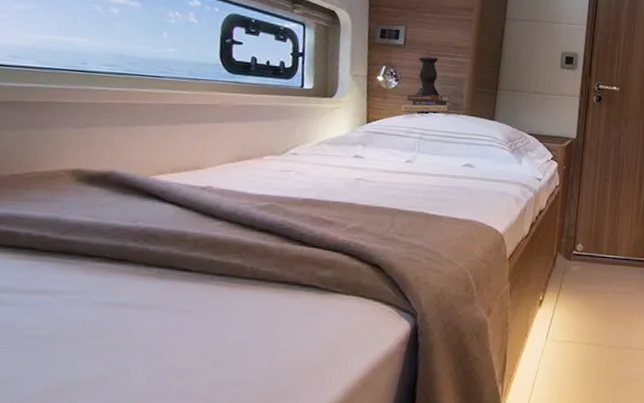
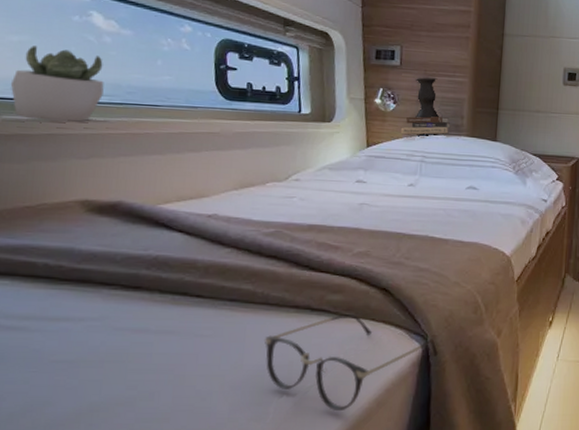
succulent plant: none [10,14,108,92] -> present [10,46,104,123]
eyeglasses: none [249,290,428,392] -> present [263,313,439,412]

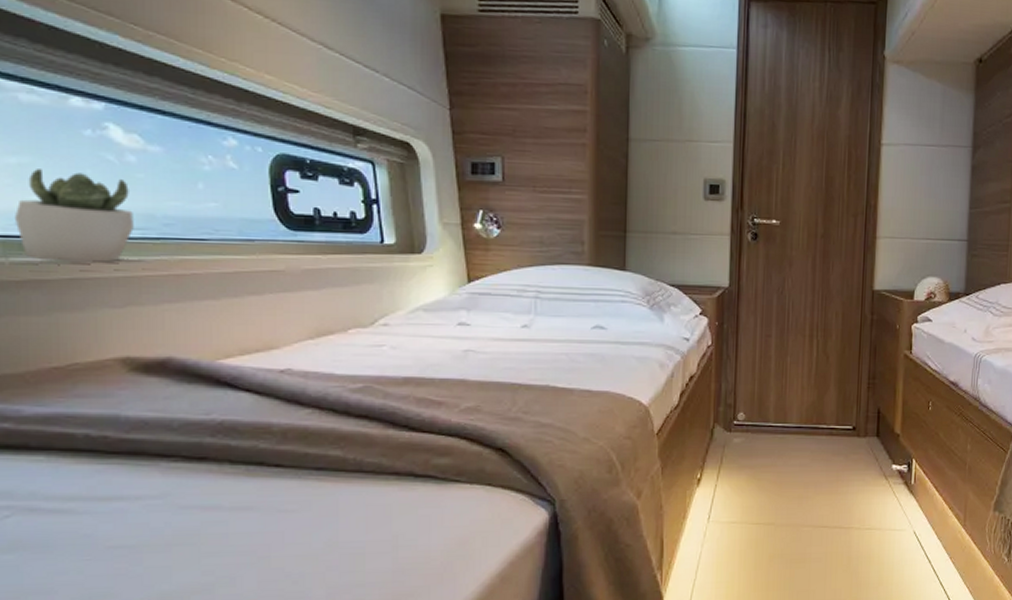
eyeglasses: present [263,313,439,412] -> none [361,478,570,590]
books: present [400,116,451,135] -> none [508,242,569,266]
vase: present [416,77,443,135] -> none [523,195,558,266]

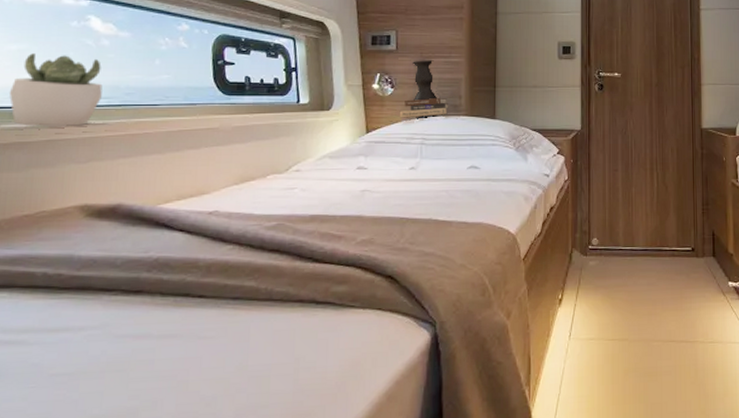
books: none [508,242,569,266] -> present [399,97,449,118]
vase: none [523,195,558,266] -> present [412,60,441,117]

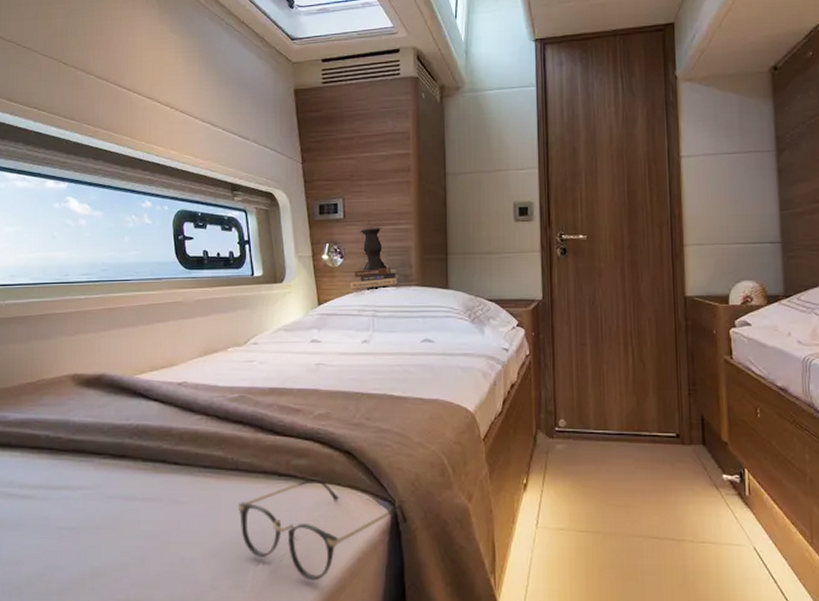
succulent plant: present [9,53,103,128] -> none [9,235,83,303]
eyeglasses: none [268,304,449,409] -> present [237,478,409,581]

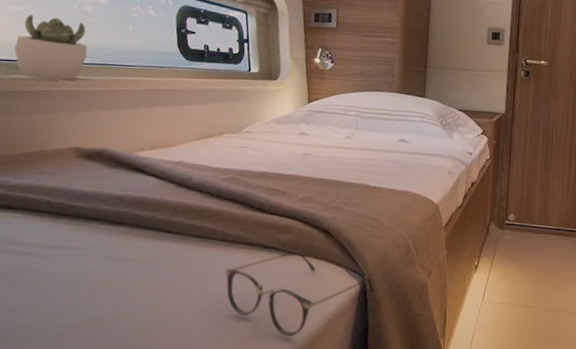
succulent plant: none [9,235,83,303] -> present [14,15,87,81]
books: present [349,267,400,290] -> none [337,74,383,92]
vase: present [360,228,390,288] -> none [351,38,375,92]

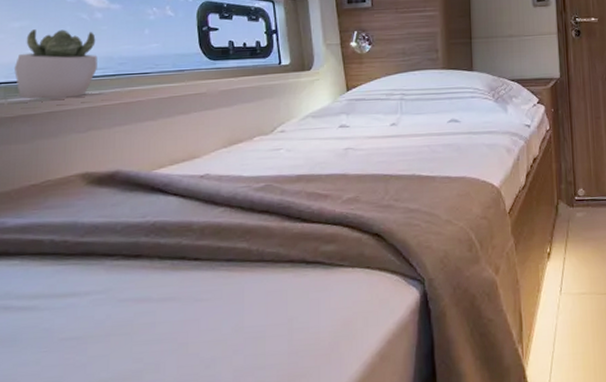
eyeglasses: present [224,251,375,337] -> none [262,263,438,370]

